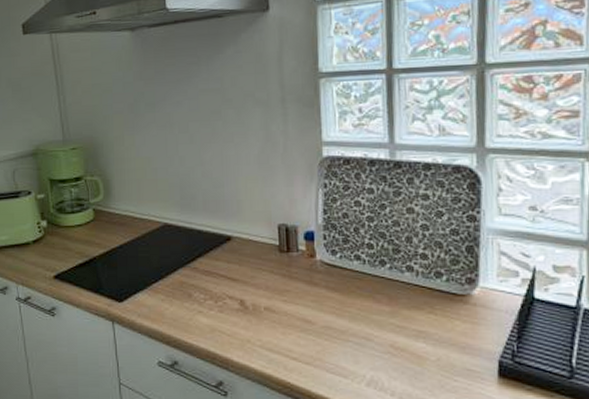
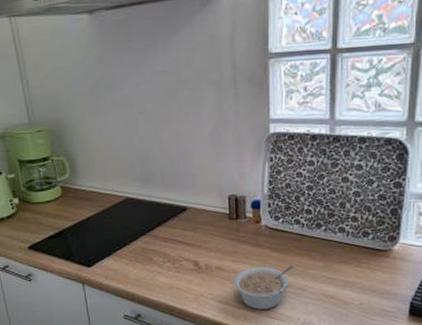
legume: none [285,309,356,362] -> present [233,265,294,310]

